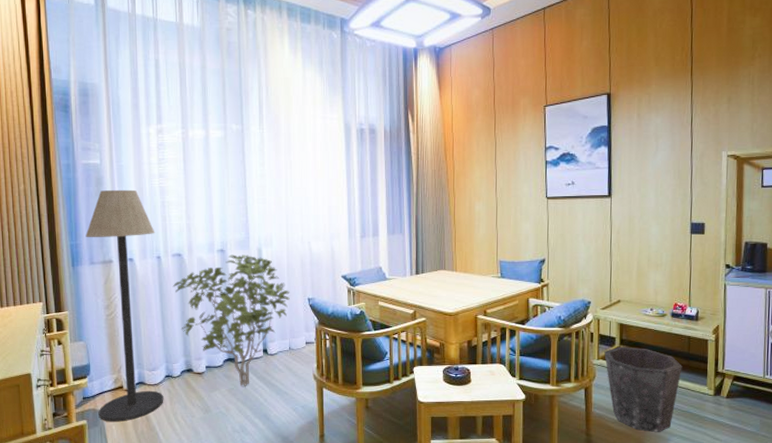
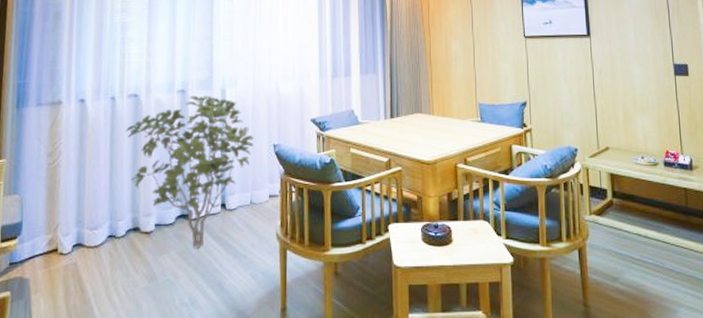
floor lamp: present [85,189,164,423] -> none [25,25,112,294]
waste bin: present [604,346,682,432] -> none [596,199,682,302]

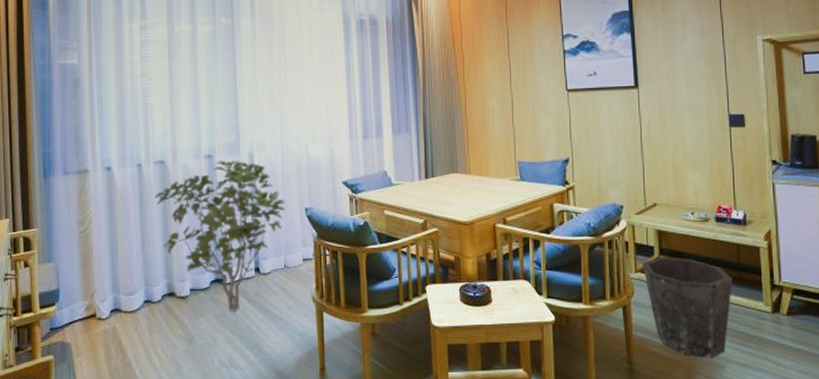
waste bin: none [596,199,682,302] -> present [642,257,733,358]

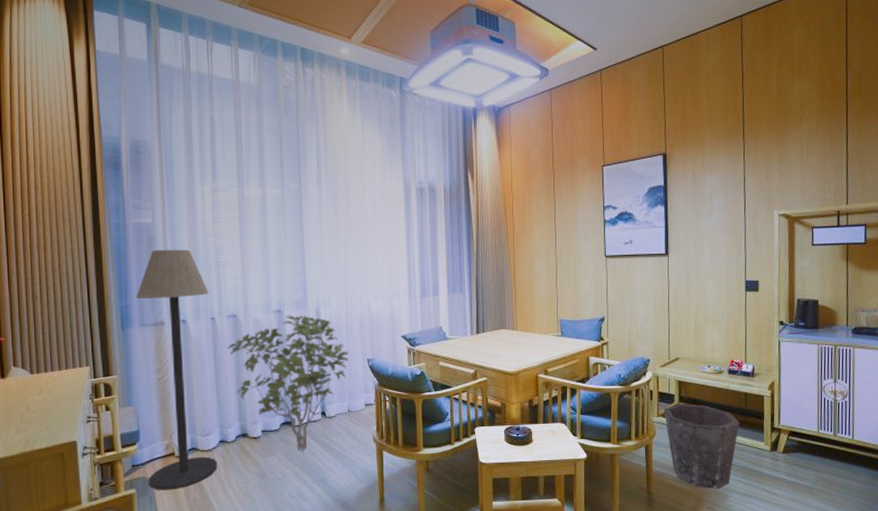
floor lamp: none [59,91,142,357] -> present [136,249,218,491]

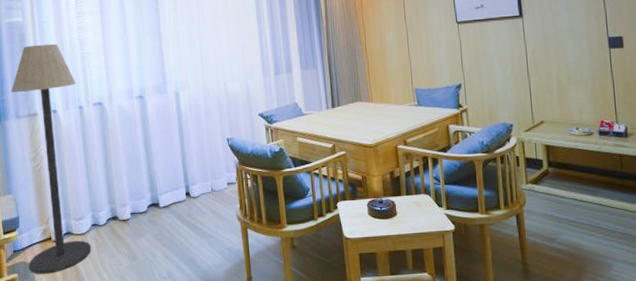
shrub: present [227,315,349,450] -> none [95,99,209,231]
waste bin: present [664,403,740,489] -> none [532,169,617,258]

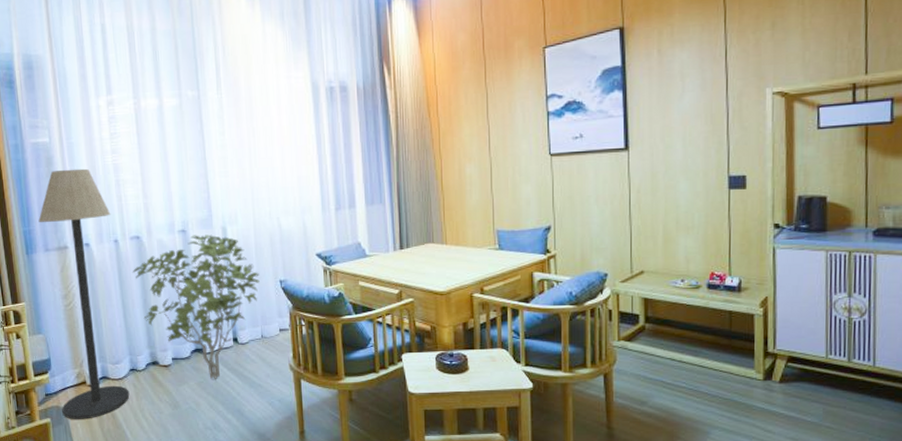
shrub: none [95,99,209,231] -> present [132,234,260,379]

